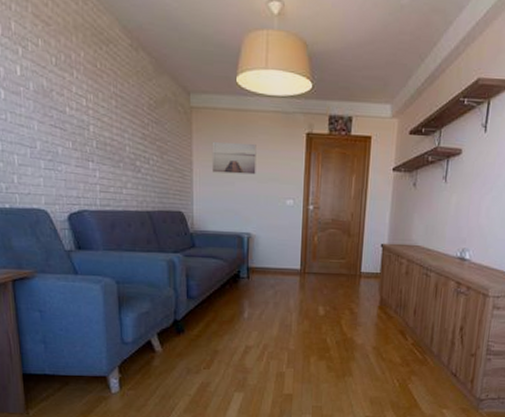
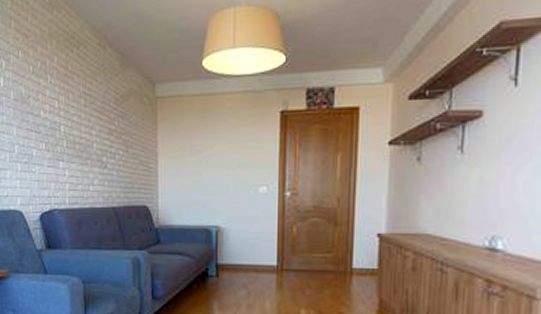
wall art: present [211,141,257,175] -> none [177,128,225,163]

